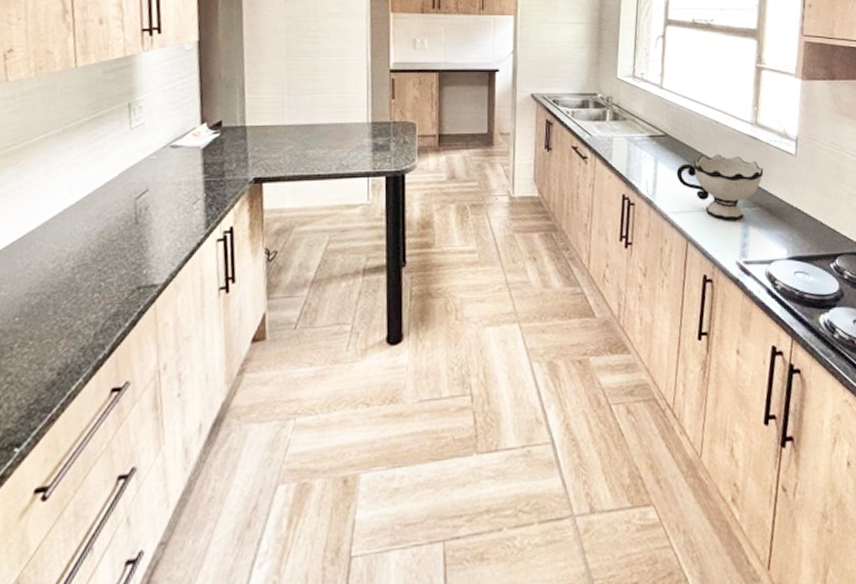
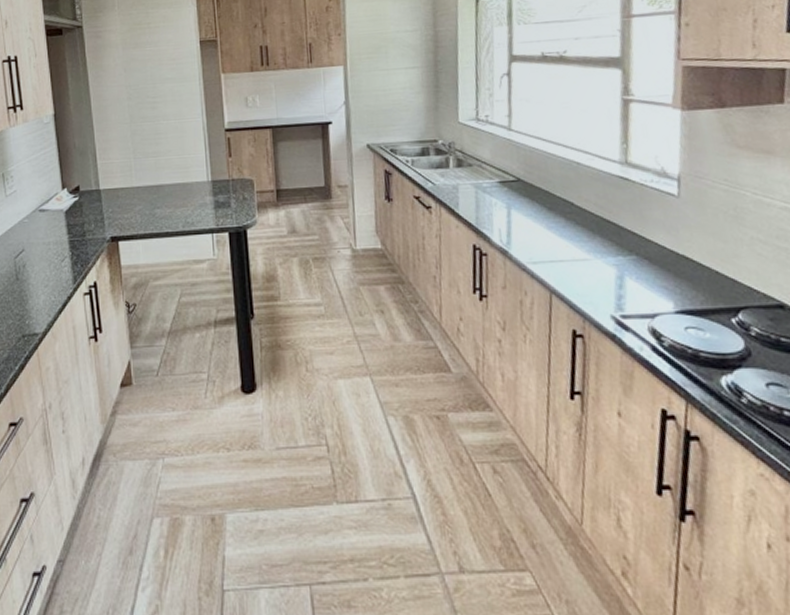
bowl: present [676,154,764,221] -> none [533,198,640,271]

